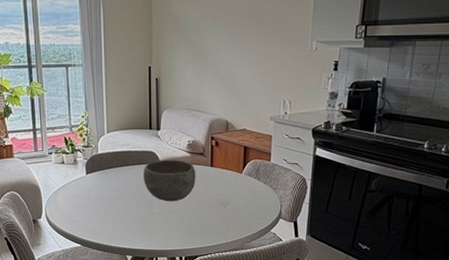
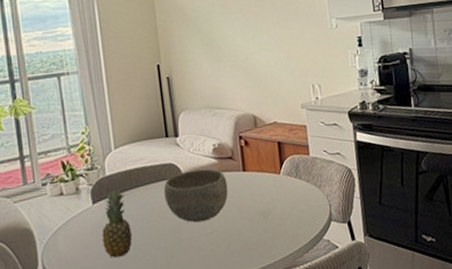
fruit: none [91,165,114,218] -> present [102,188,133,258]

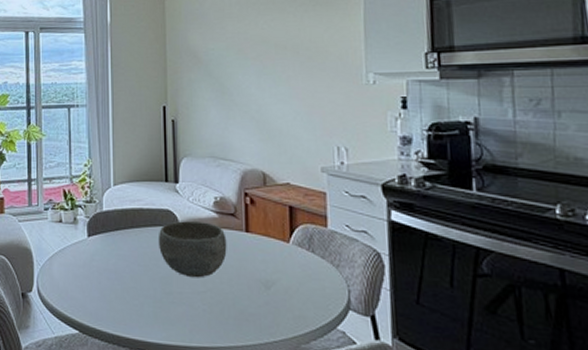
fruit: present [102,188,133,258] -> none [94,226,122,296]

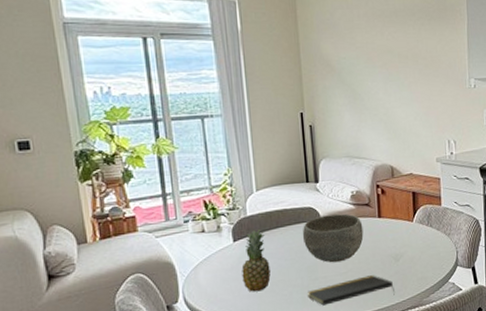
fruit: none [94,226,122,296] -> present [241,228,271,292]
notepad: none [160,300,263,332] -> present [308,275,395,306]

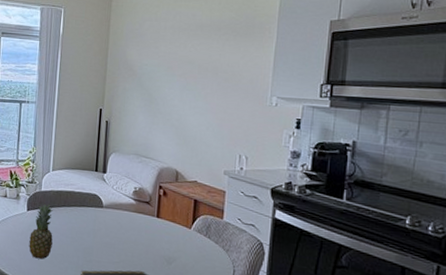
bowl: present [302,213,364,263] -> none [84,204,141,251]

